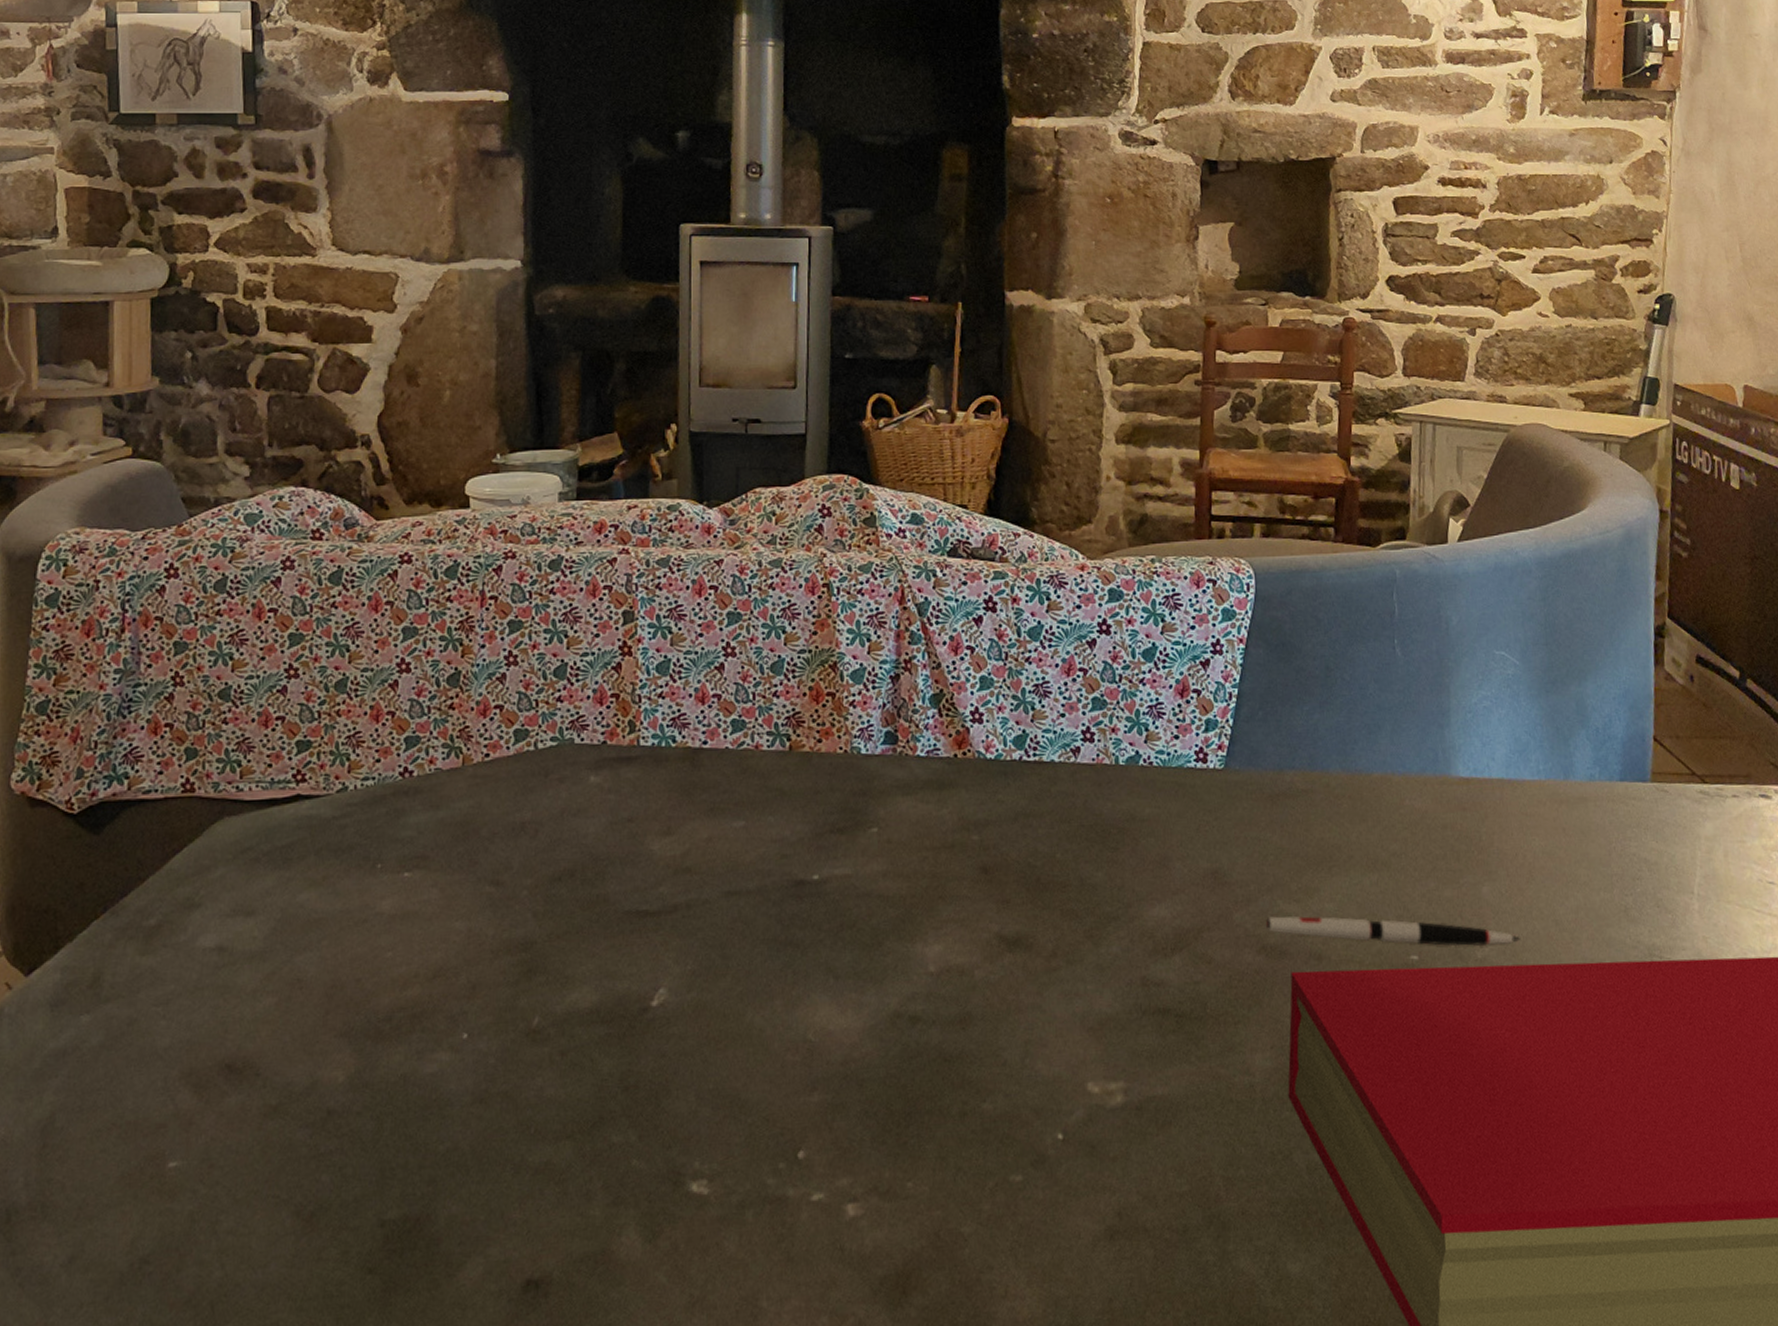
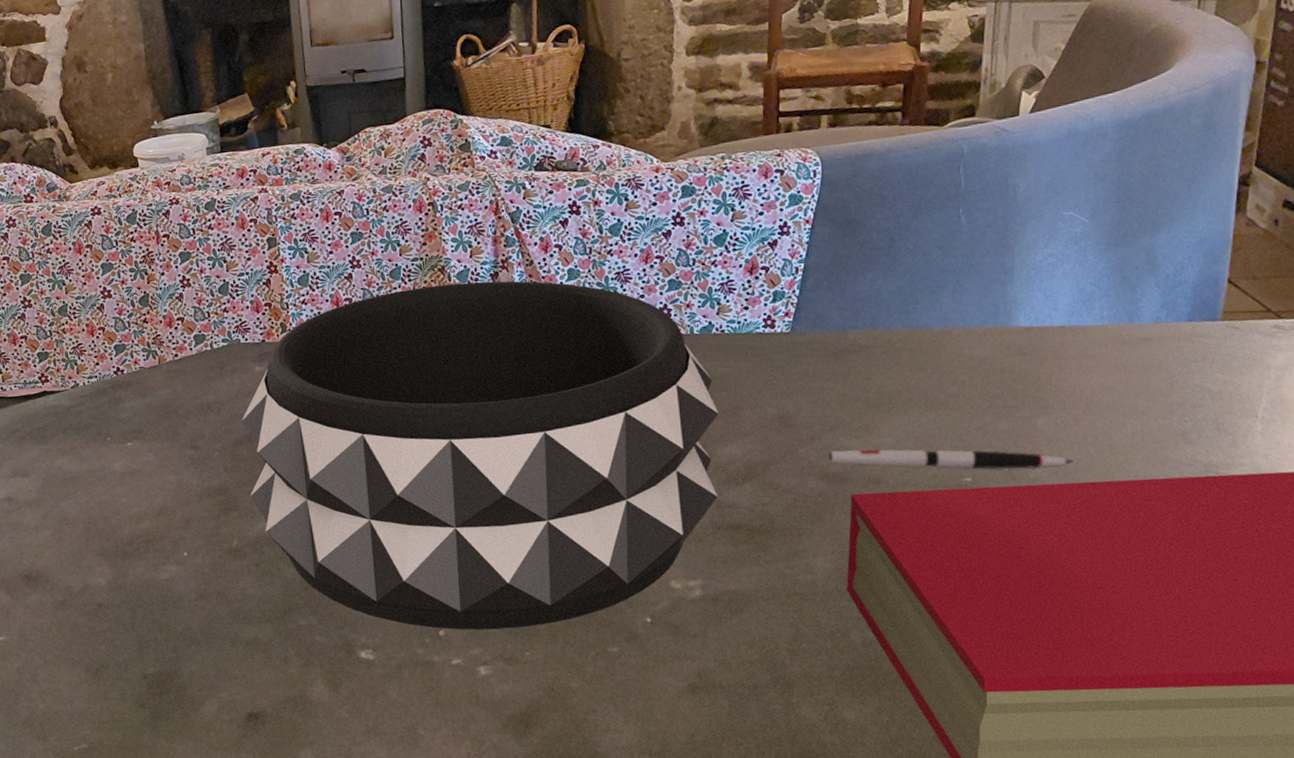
decorative bowl: none [564,684,1146,1151] -> present [242,280,719,630]

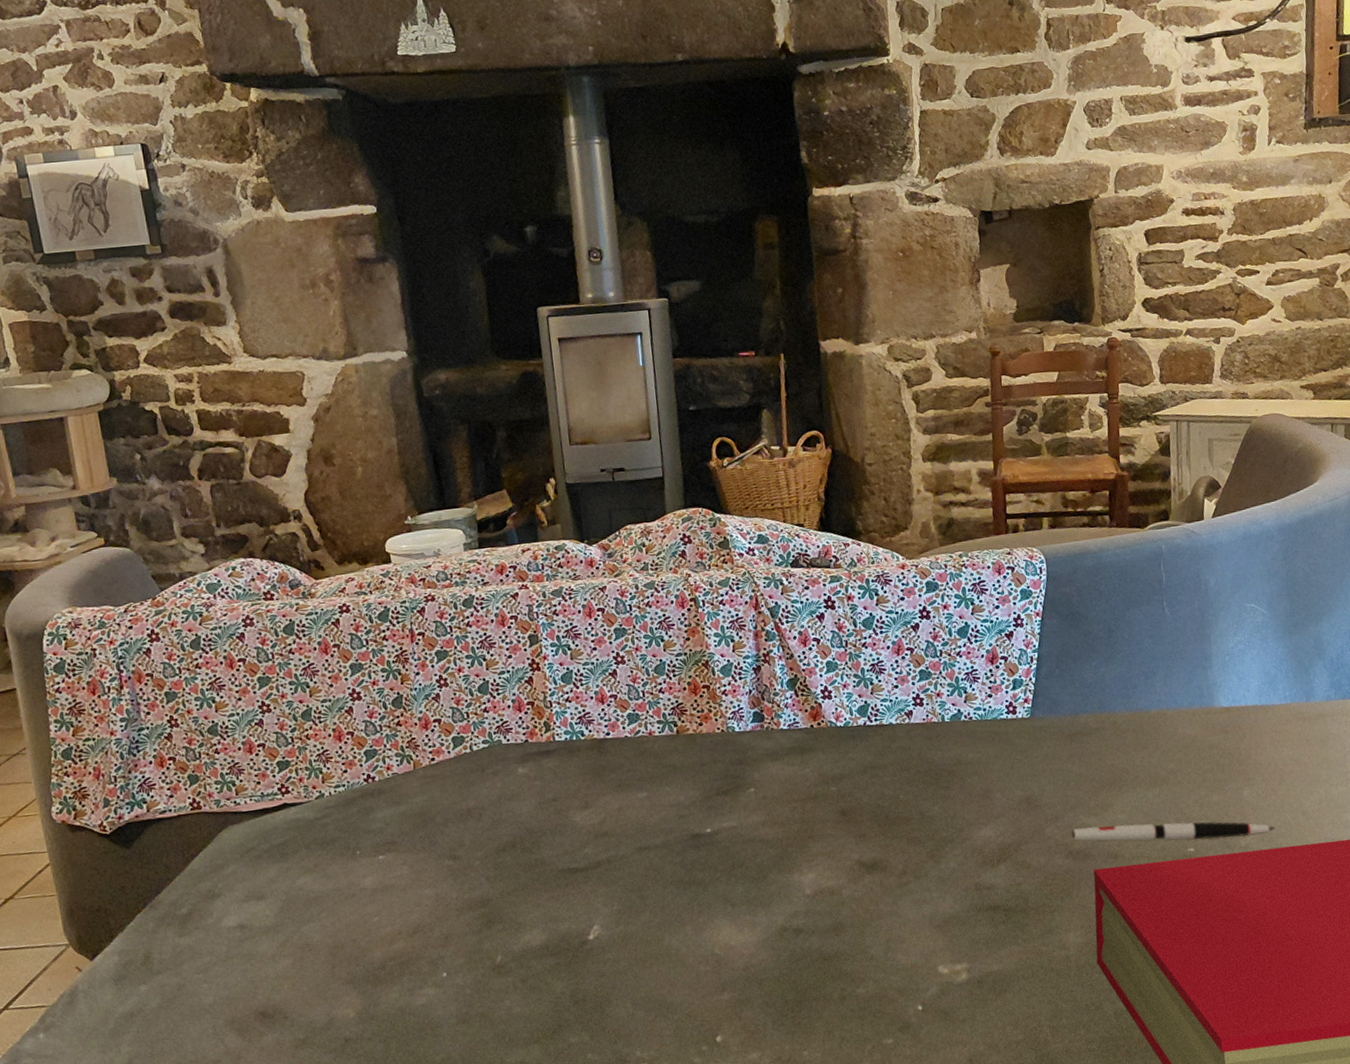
decorative bowl: present [242,280,719,630] -> none [504,674,976,1035]

